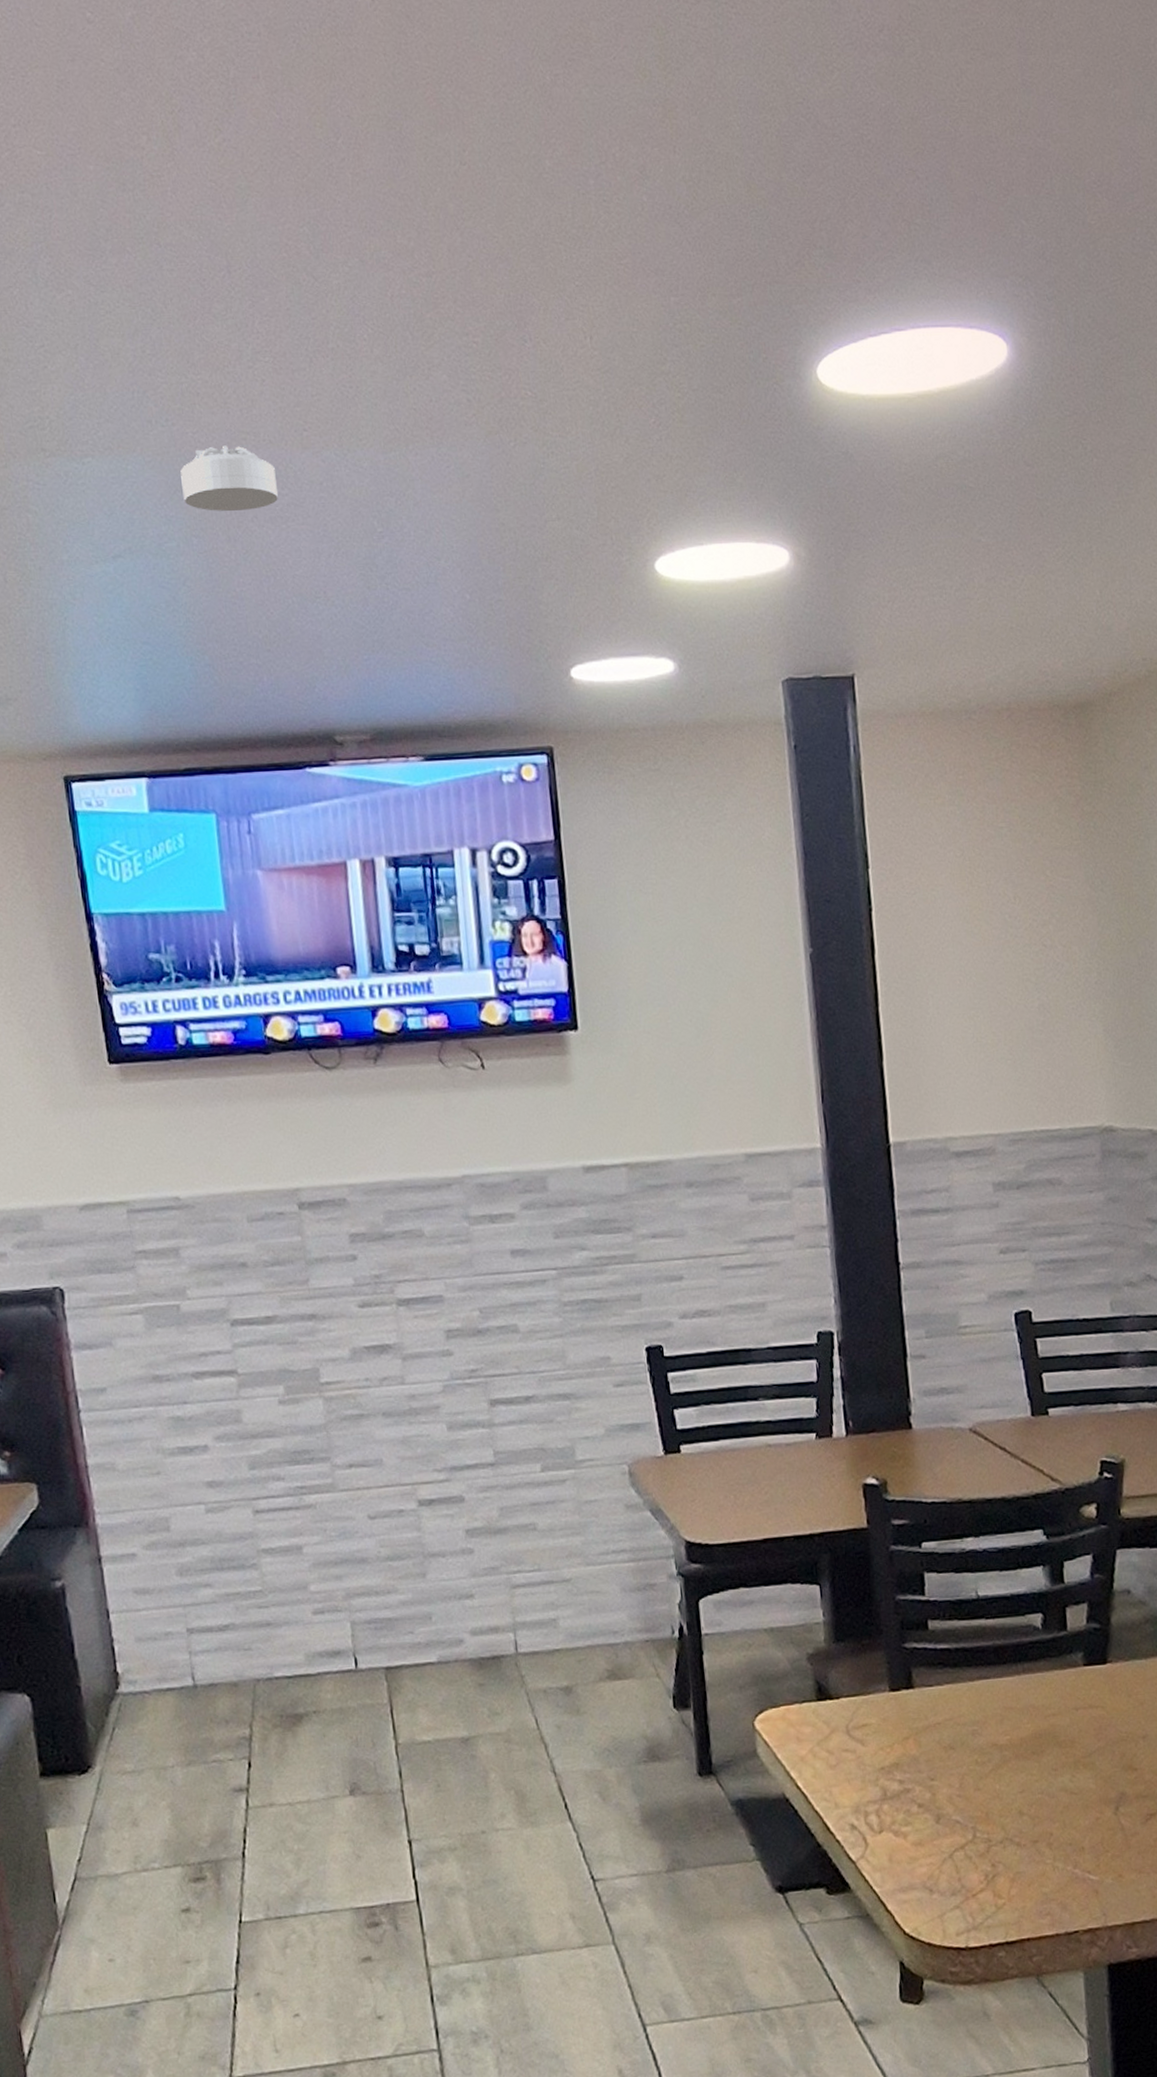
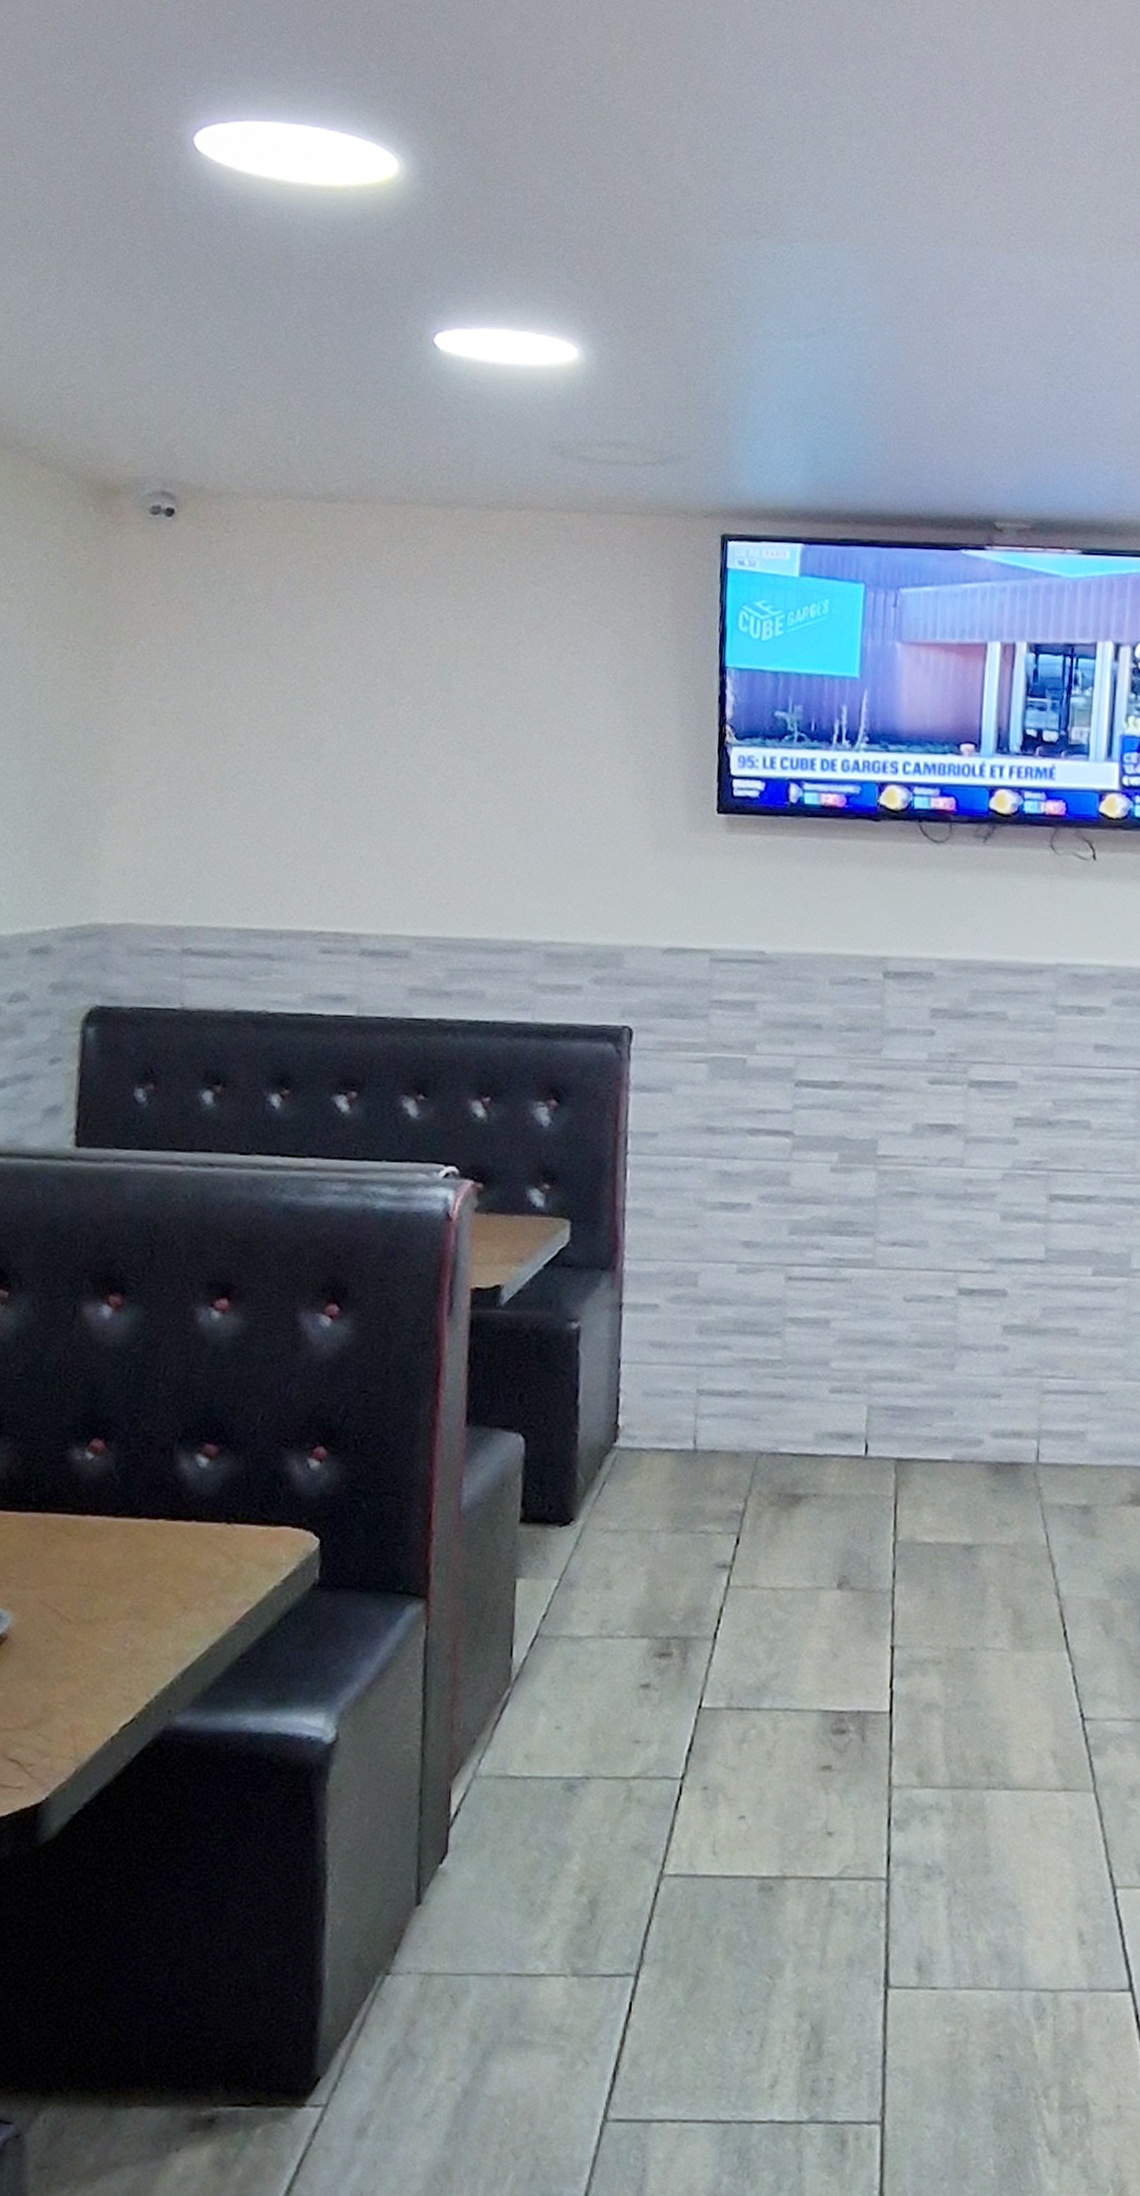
smoke detector: present [180,445,278,512] -> none [883,242,977,304]

